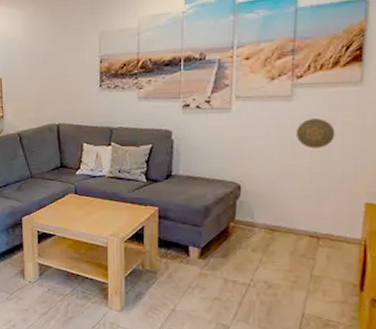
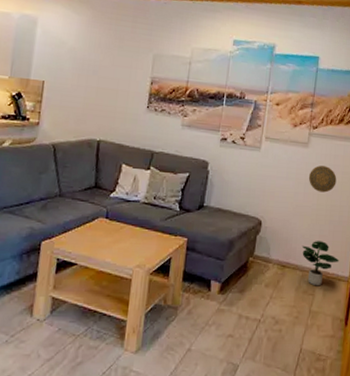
potted plant: none [294,202,347,250] -> present [302,241,340,286]

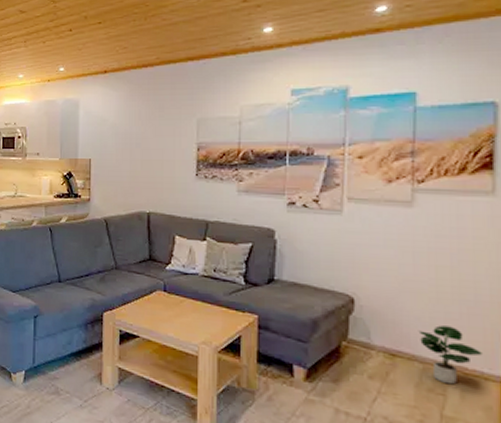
decorative plate: present [308,165,337,193] -> none [418,229,465,264]

